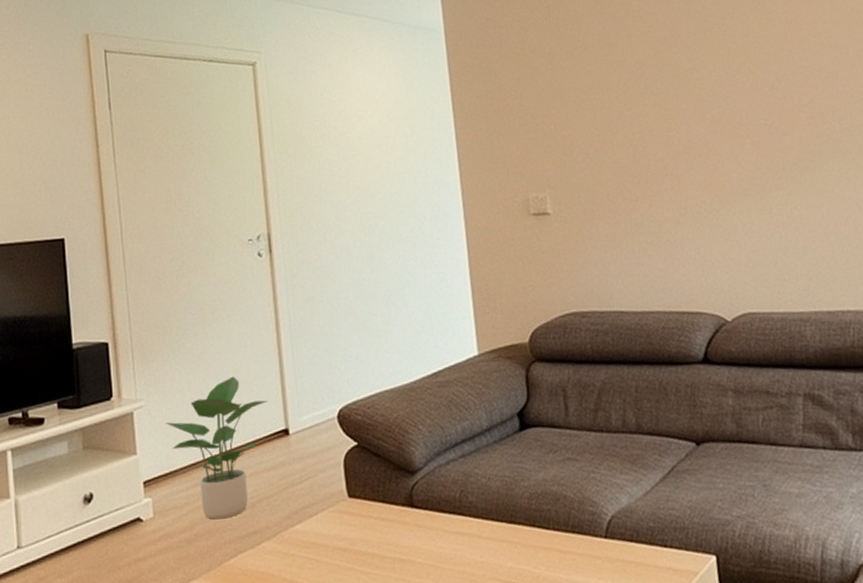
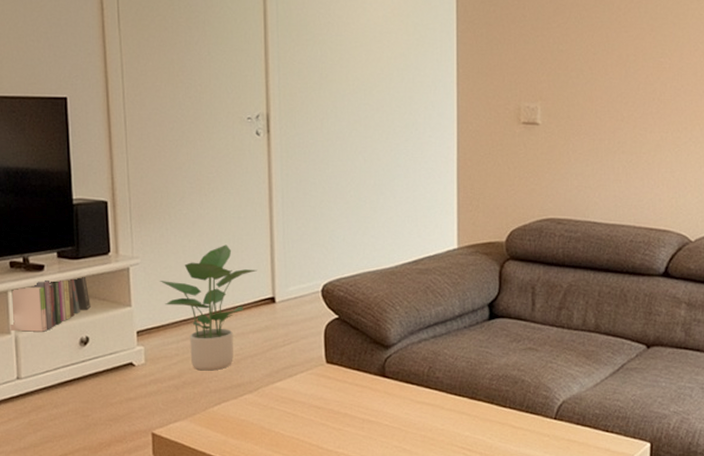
books: none [9,427,94,495] -> present [10,277,91,332]

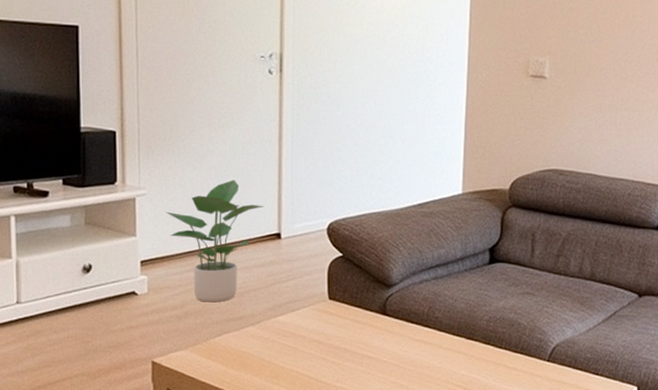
books: present [10,277,91,332] -> none [11,205,95,258]

